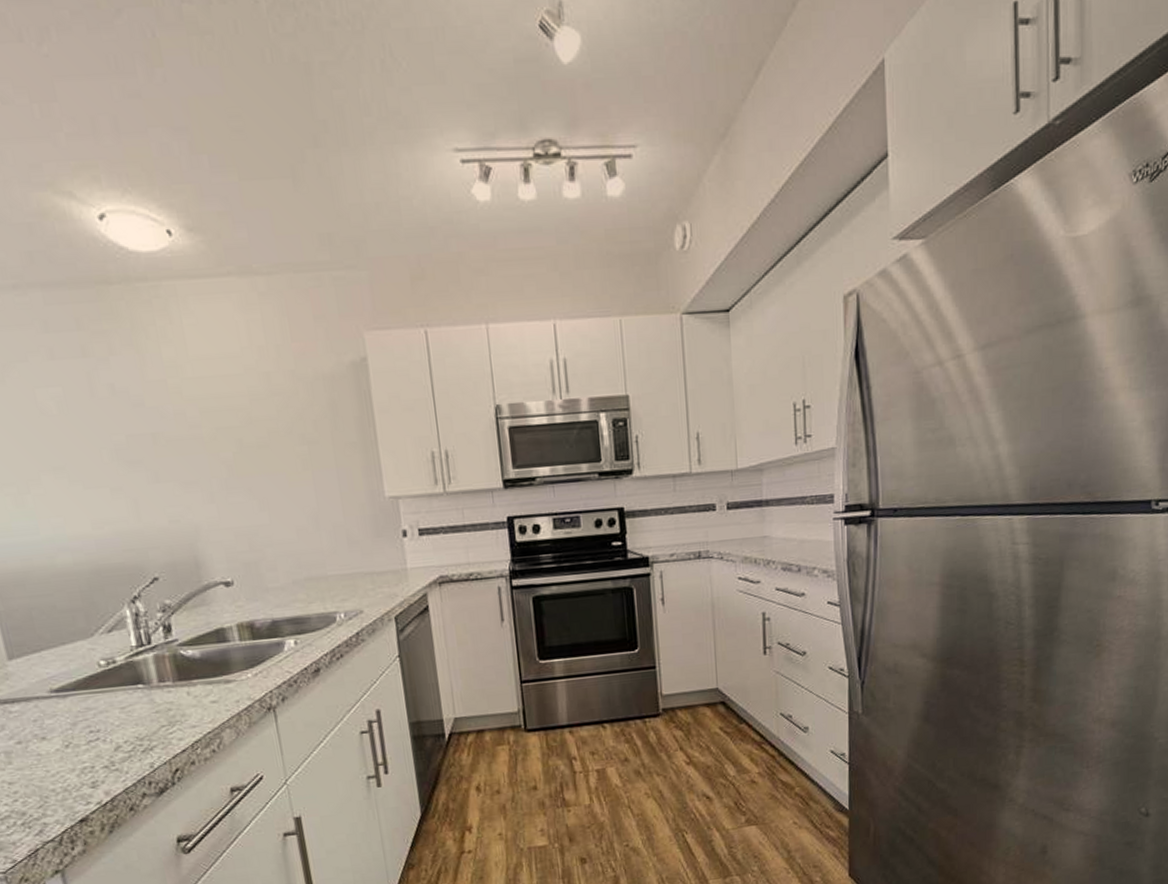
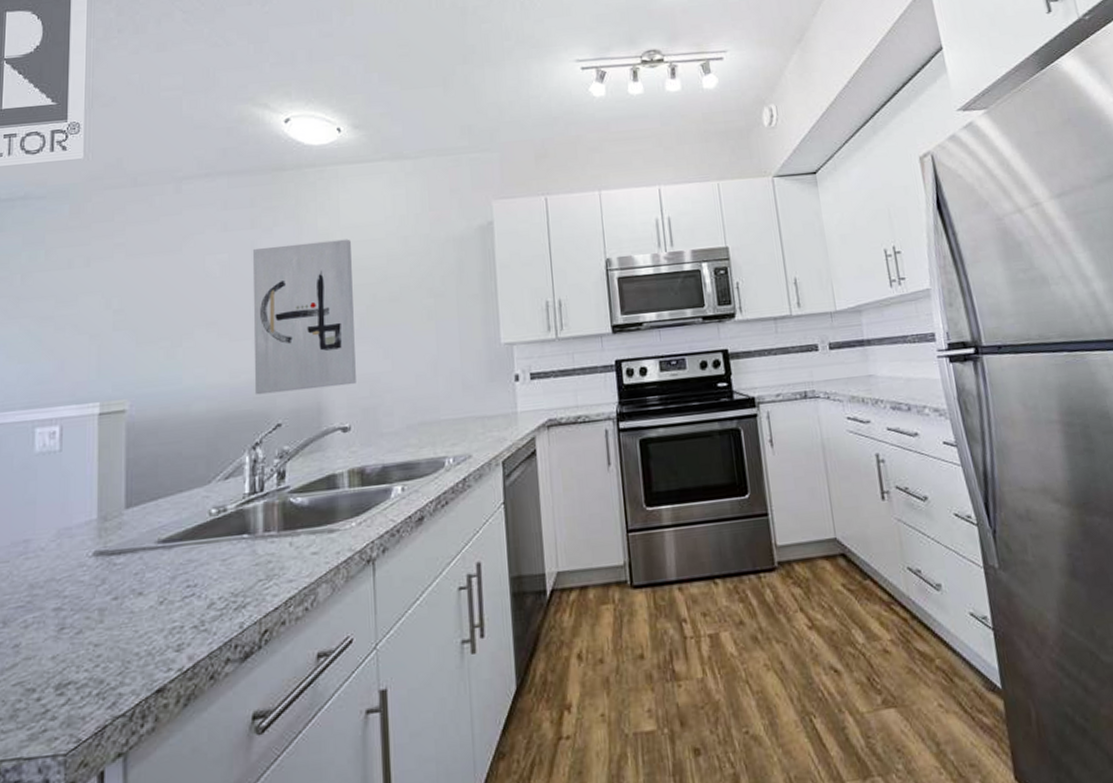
wall art: none [90,373,233,548] -> present [252,239,356,395]

